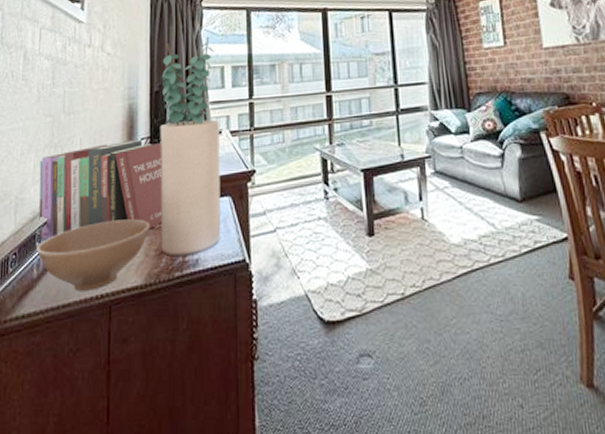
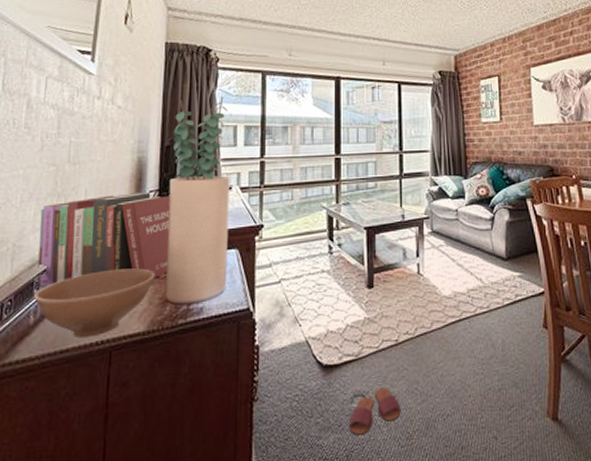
slippers: none [356,346,411,400] -> present [349,387,400,435]

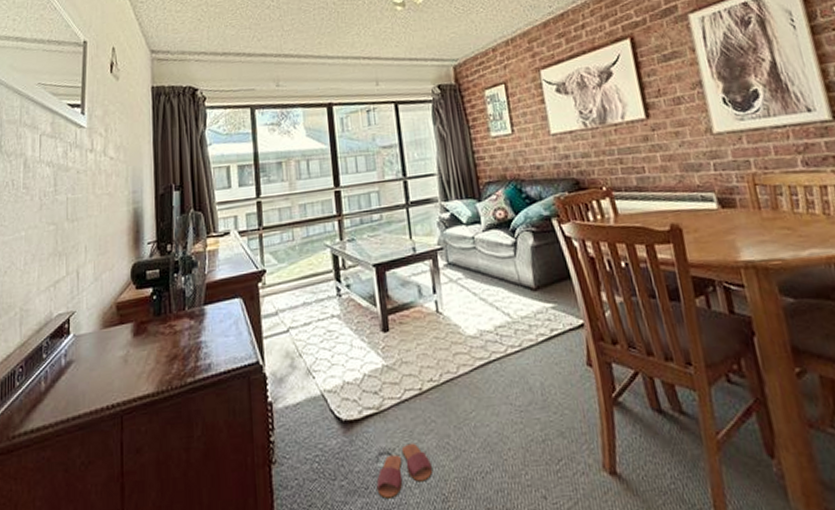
bowl: present [34,268,155,337] -> none [44,325,160,402]
books: present [37,193,170,288] -> none [44,244,173,352]
vase: present [166,97,230,306] -> none [166,137,233,363]

